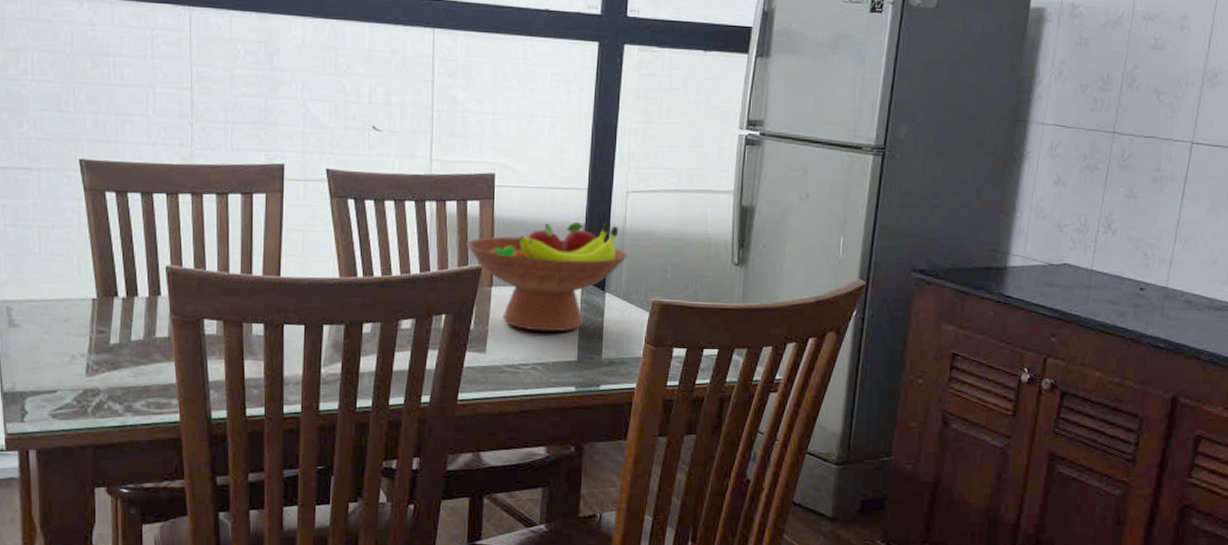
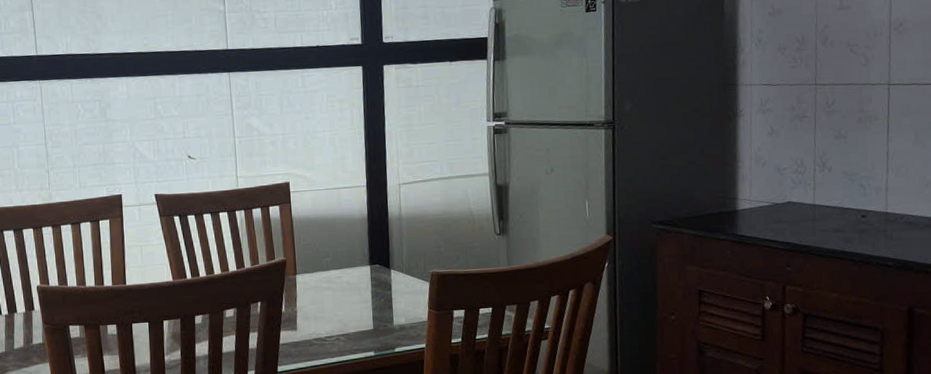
fruit bowl: present [466,222,629,332] -> none [272,211,407,308]

